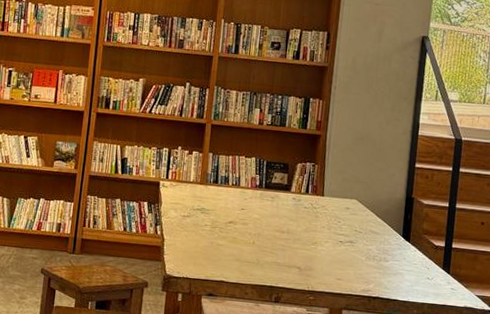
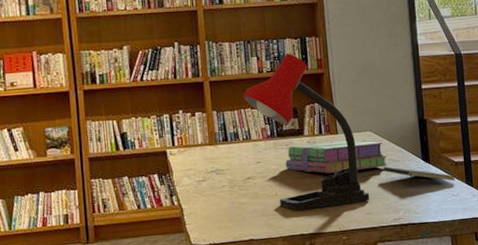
desk lamp: none [240,110,344,267] -> present [243,53,370,210]
stack of books: none [268,199,369,237] -> present [286,140,388,174]
notepad: none [361,237,433,264] -> present [383,166,456,186]

